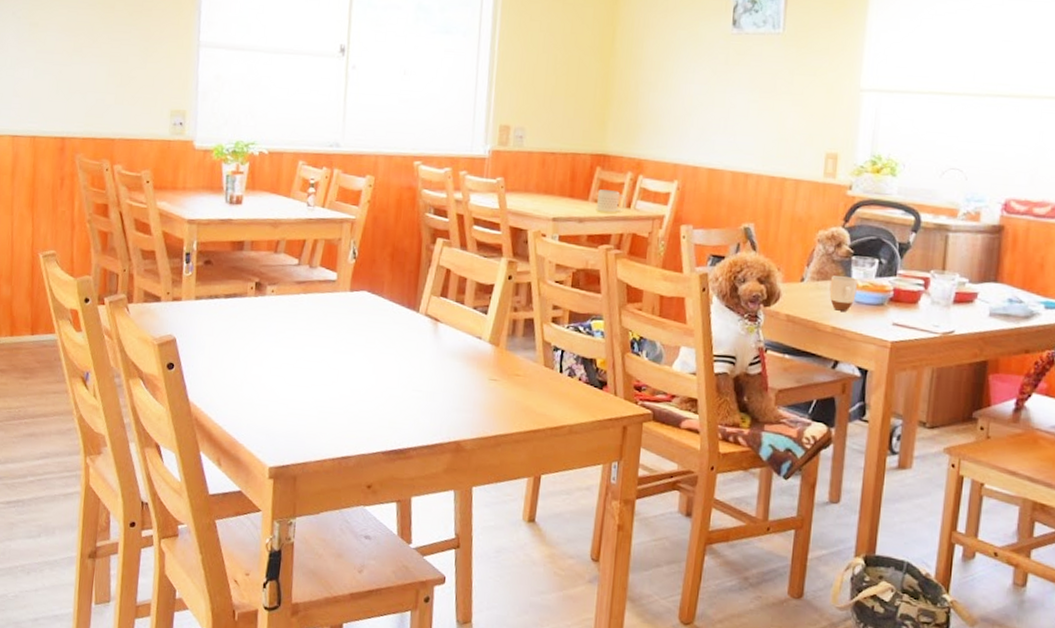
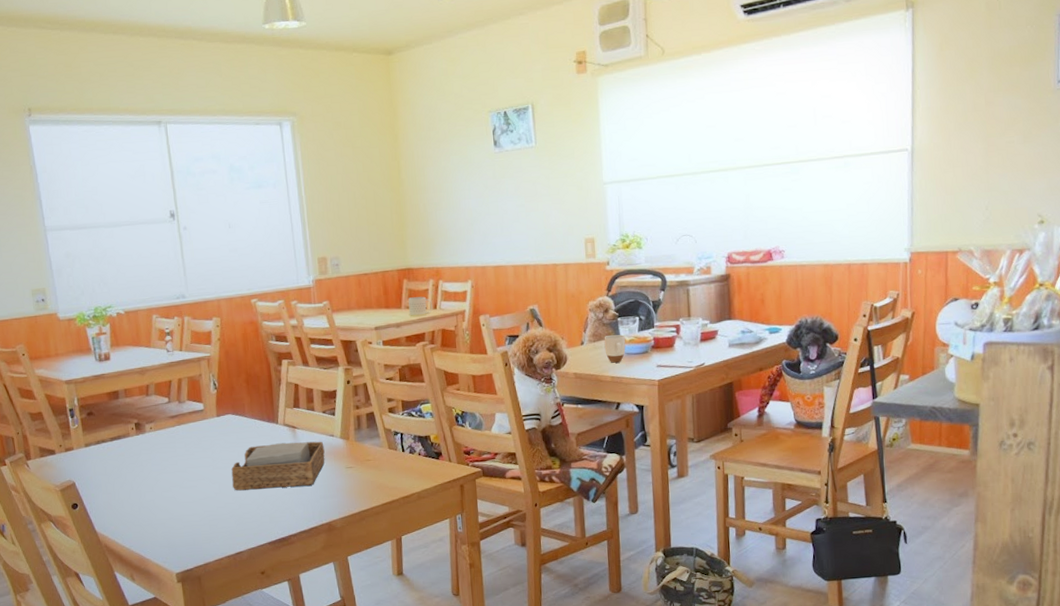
napkin holder: none [353,333,468,393] -> present [231,441,325,491]

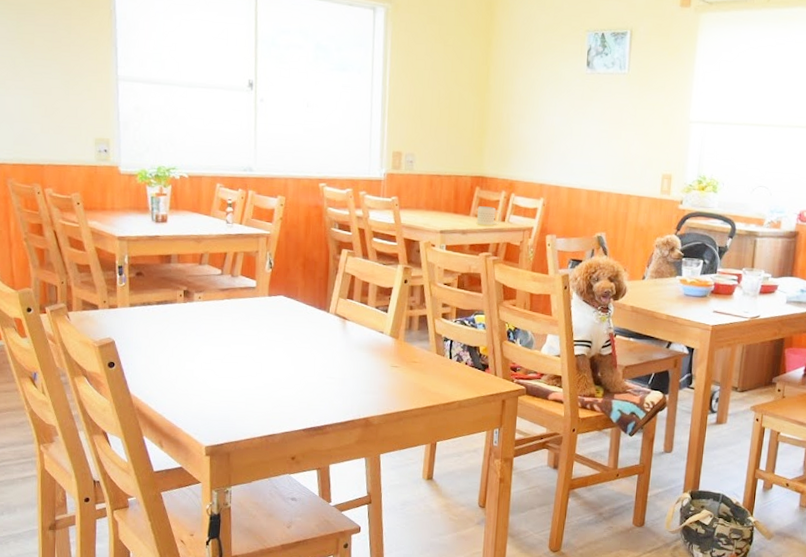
napkin holder: present [231,441,325,491] -> none [275,331,372,379]
mug: present [604,334,626,363] -> none [664,273,687,302]

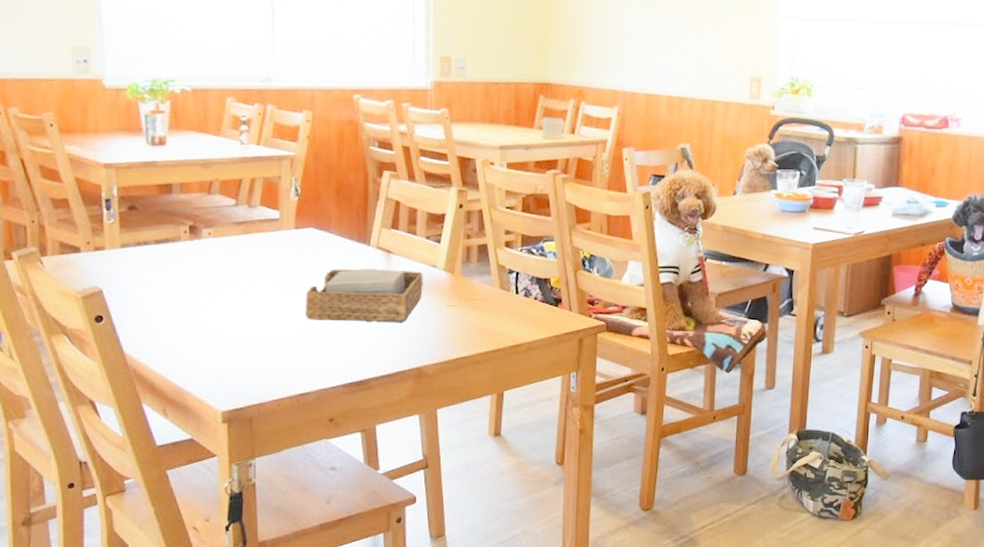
napkin holder: none [275,331,372,379] -> present [305,268,423,322]

